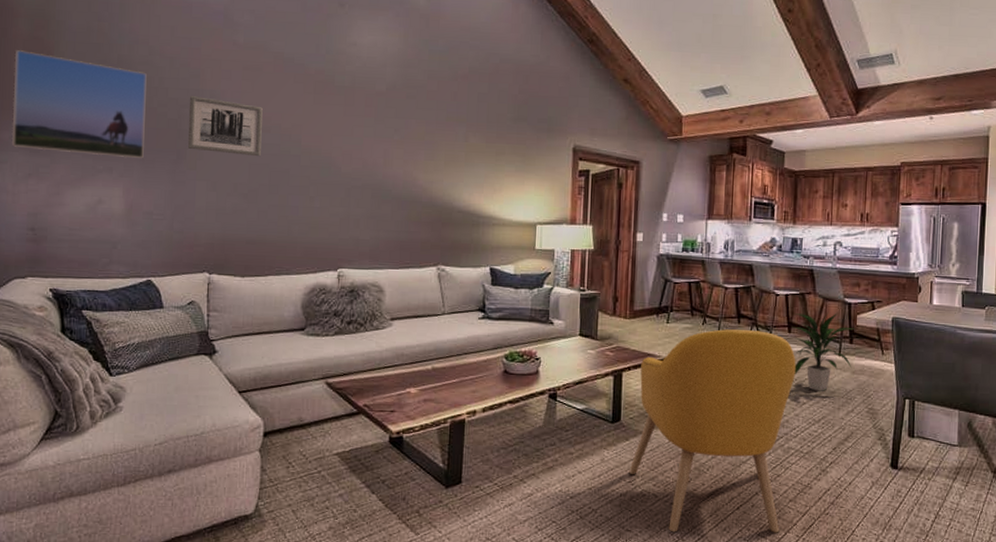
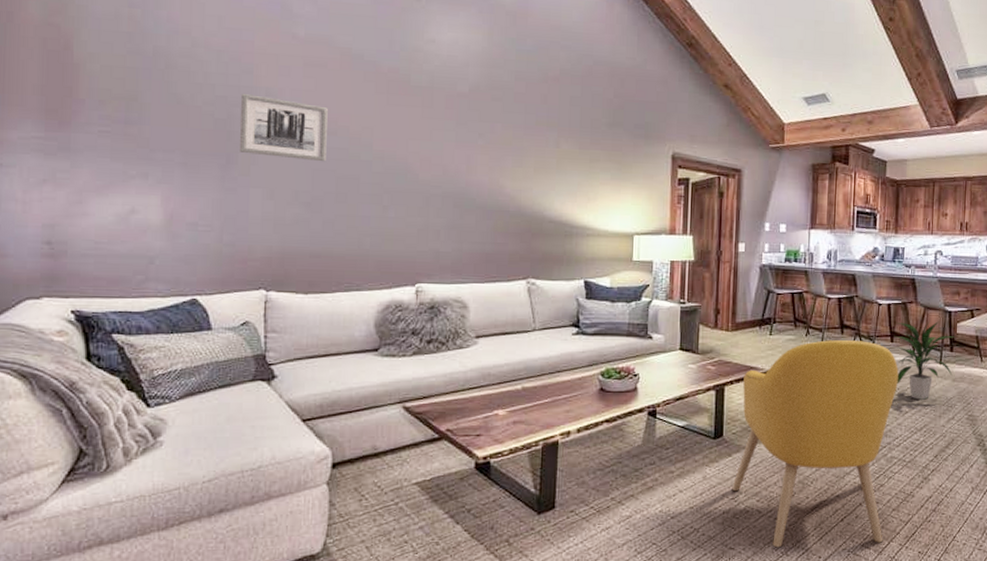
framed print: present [11,50,147,159] -> none [20,37,189,164]

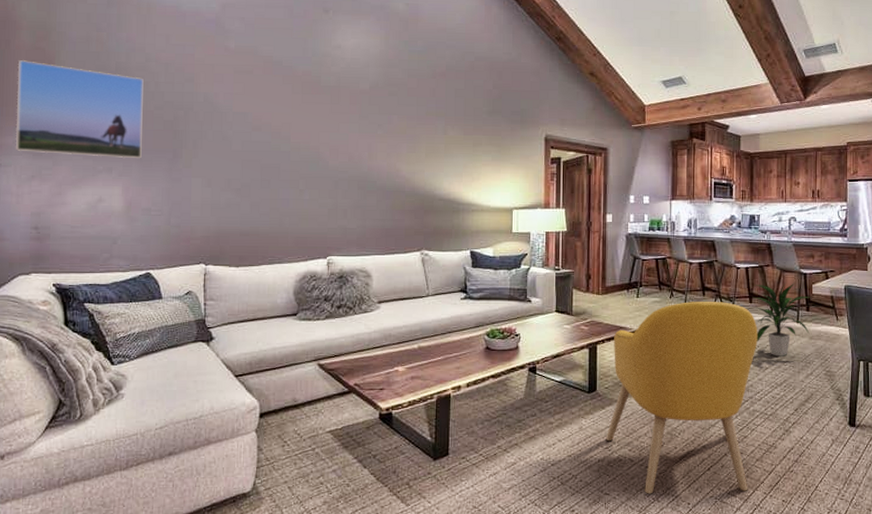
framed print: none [20,37,189,164] -> present [15,60,144,159]
wall art: present [238,94,328,162] -> none [183,99,254,154]

